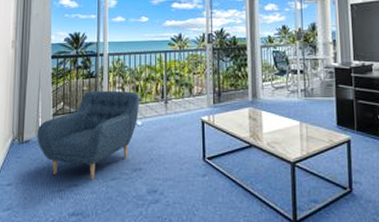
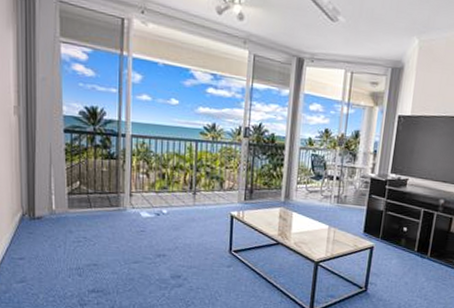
armchair: present [37,90,139,179] -> none [50,173,165,261]

